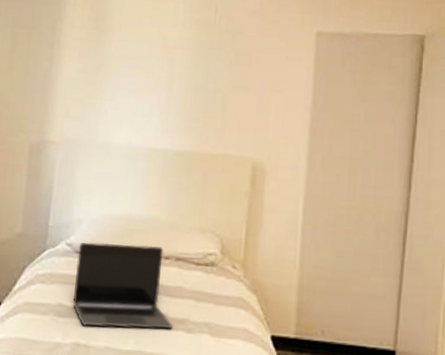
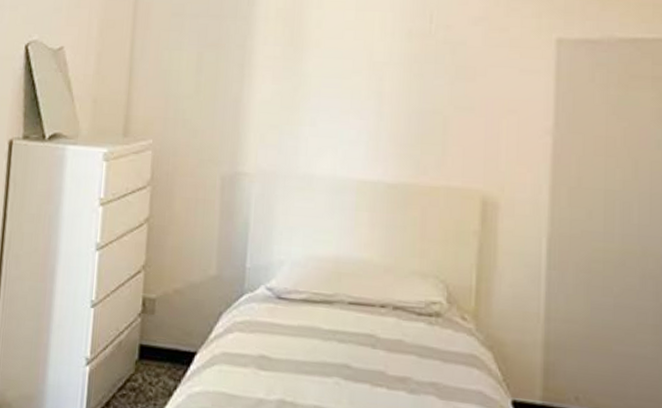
laptop: present [72,242,173,329] -> none [275,286,393,388]

